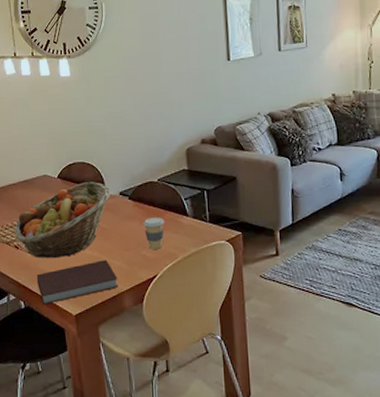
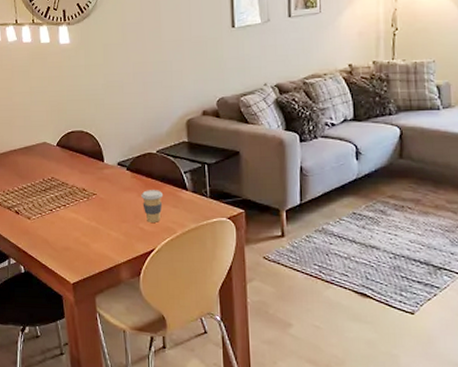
fruit basket: present [15,182,112,258] -> none [16,151,109,225]
notebook: present [36,260,118,305] -> none [36,230,115,271]

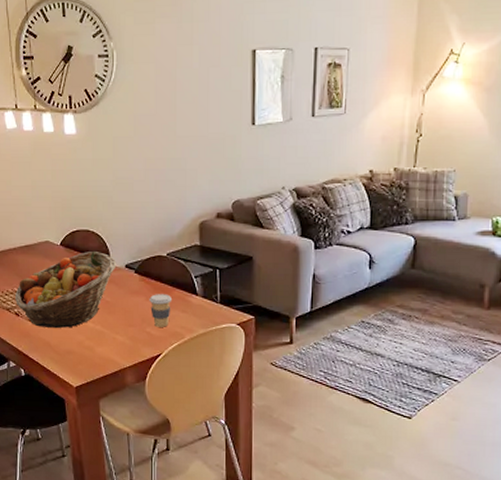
fruit basket: none [16,151,109,225] -> present [15,252,117,328]

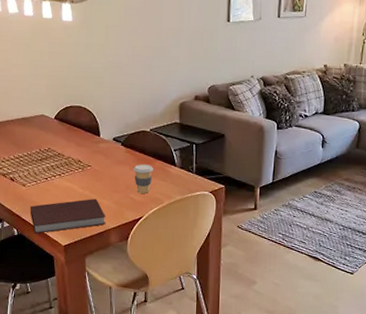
fruit basket: present [15,252,117,328] -> none [11,125,105,193]
notebook: none [37,334,121,374] -> present [30,199,106,234]

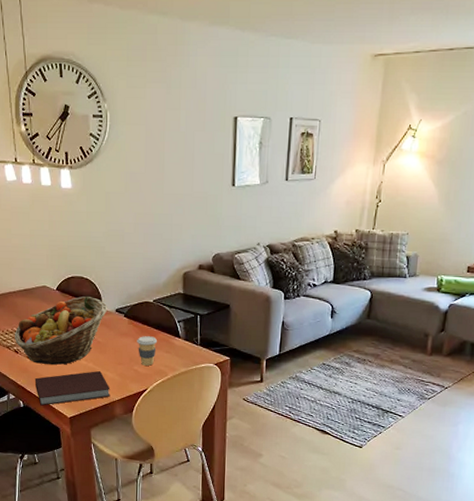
fruit basket: none [11,125,105,193] -> present [15,296,108,365]

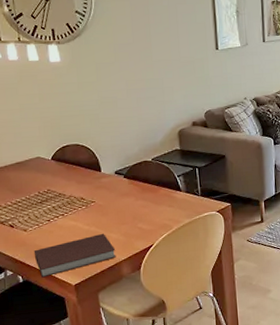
fruit basket: present [15,296,108,365] -> none [9,162,107,235]
coffee cup: present [137,336,157,366] -> none [138,193,159,222]

